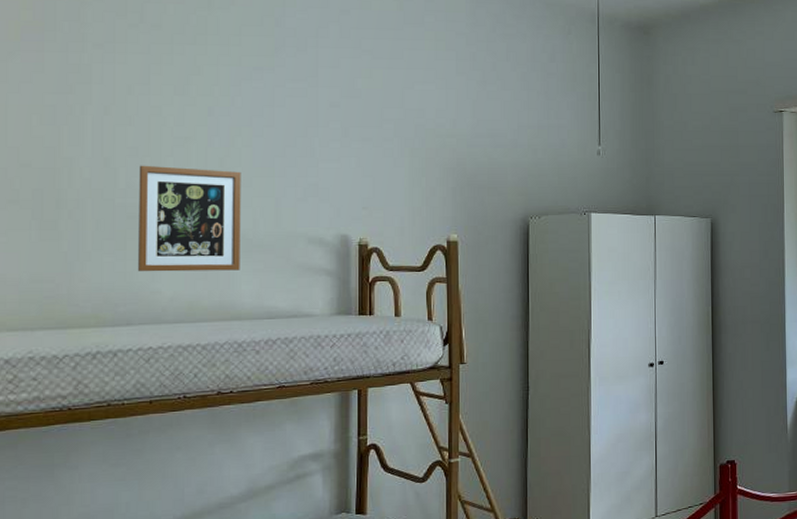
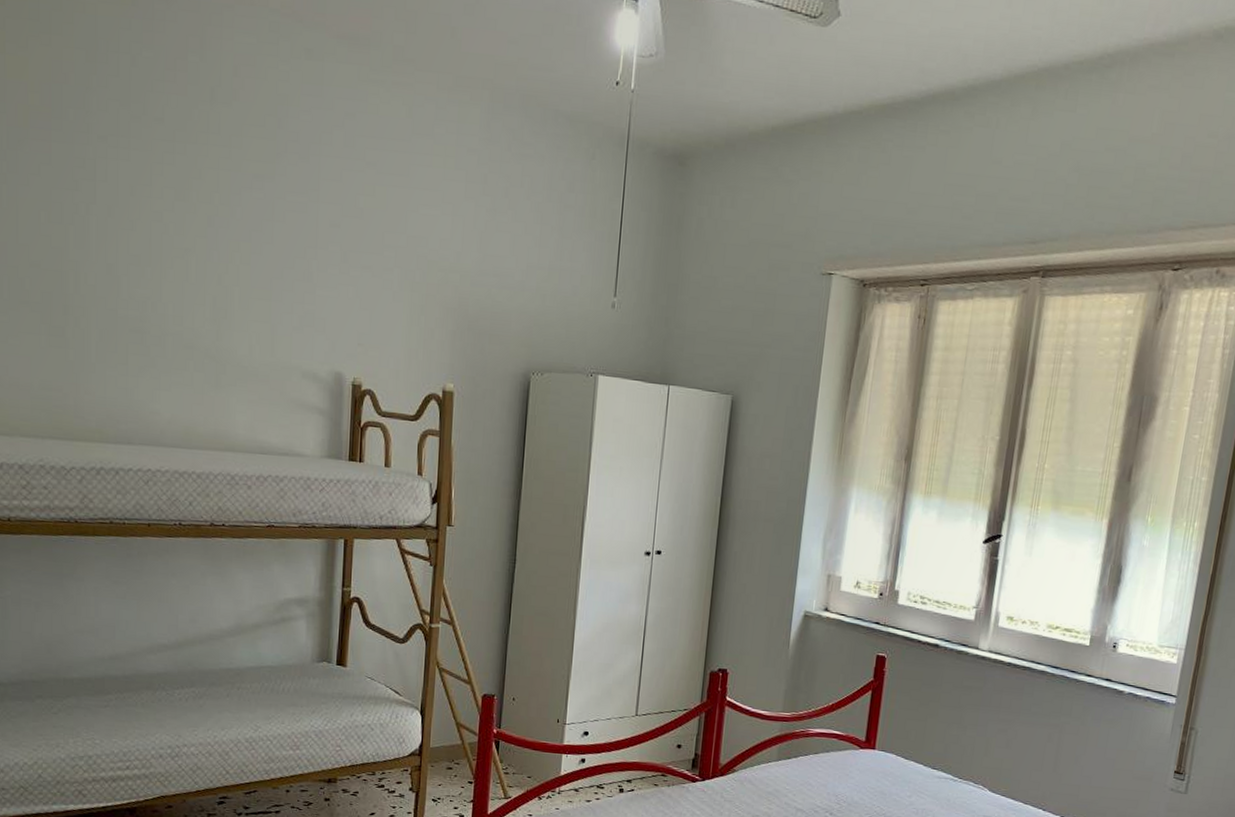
picture frame: present [138,165,241,272] -> none [139,275,239,399]

